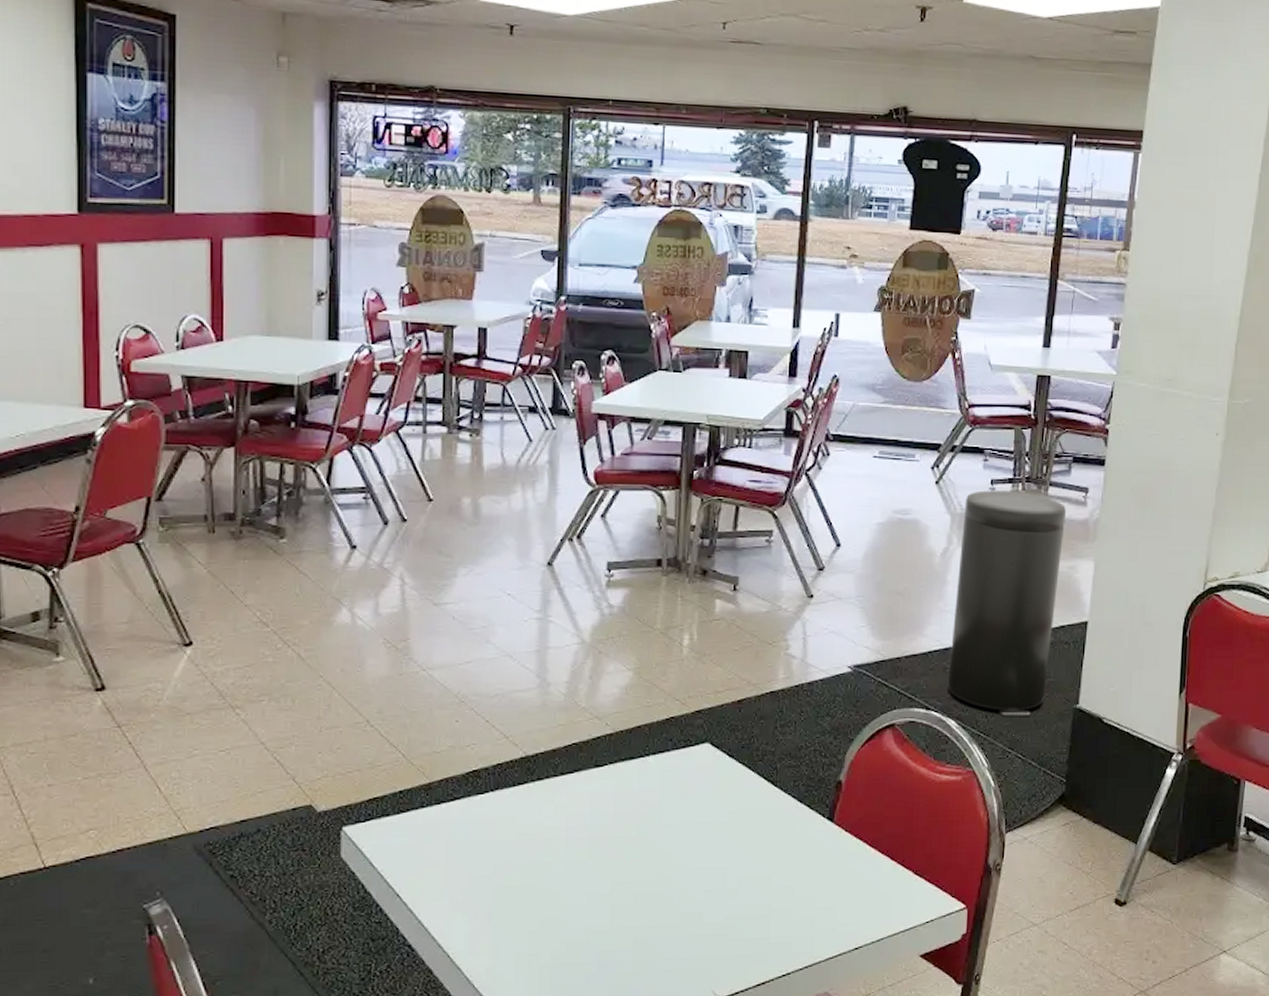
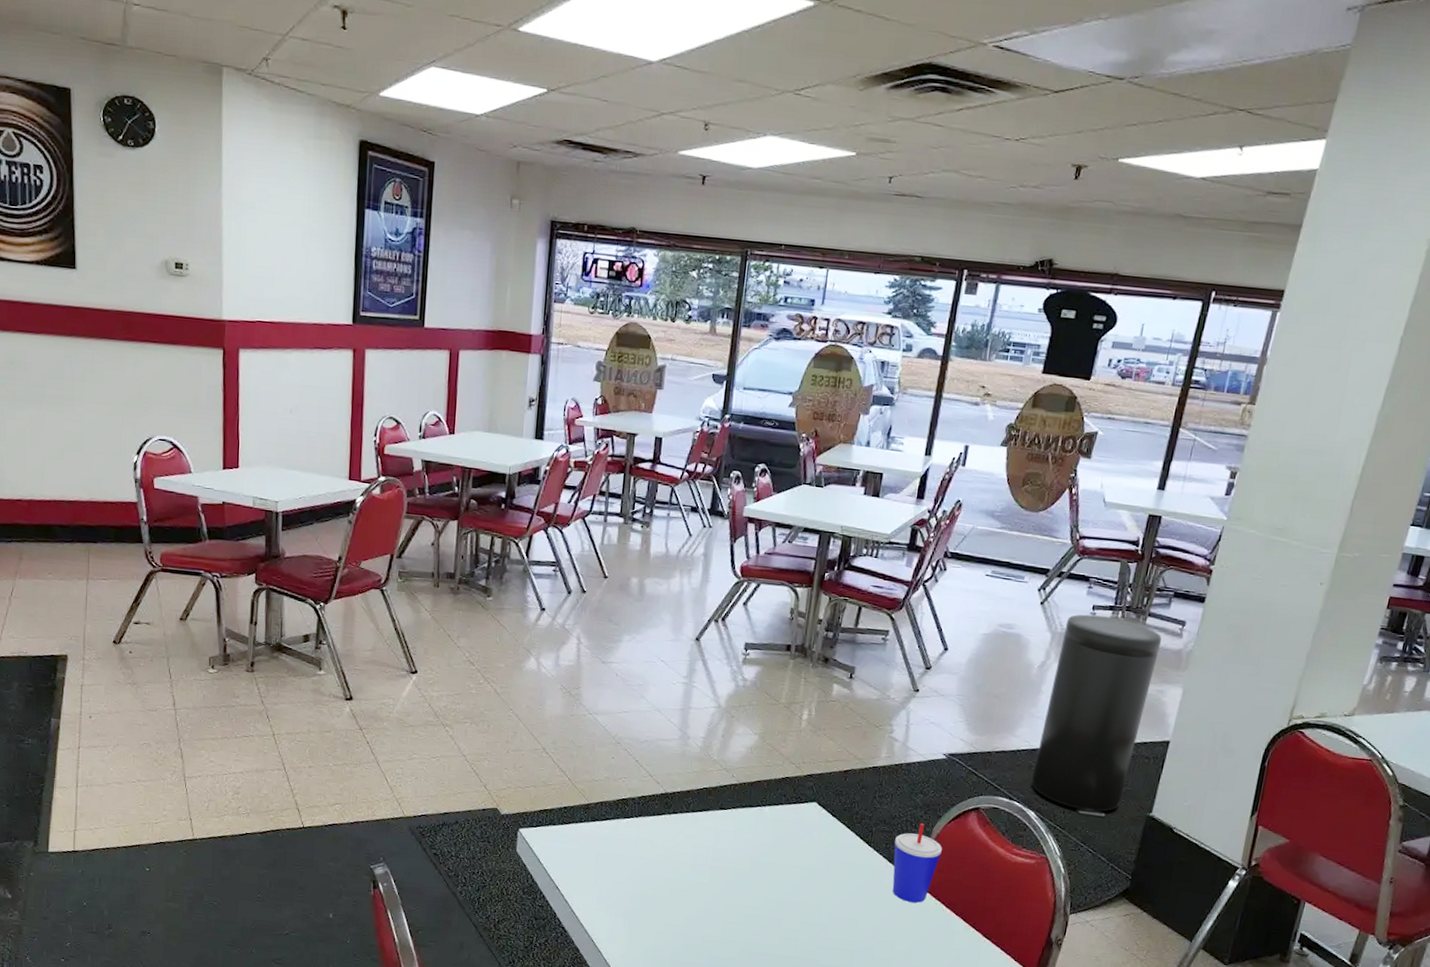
beverage cup: none [804,750,858,846] -> present [892,823,942,903]

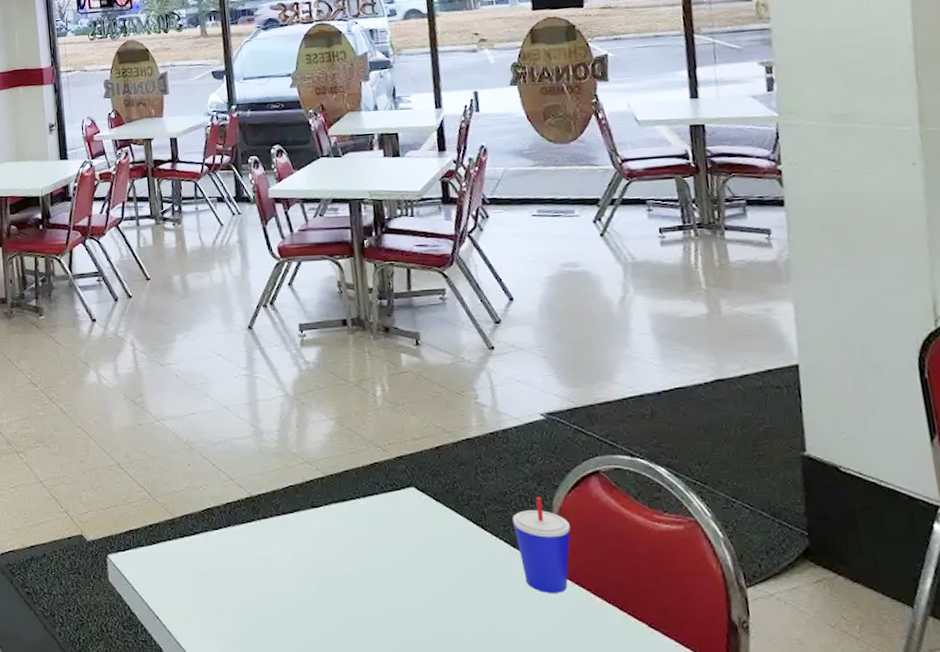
pedal bin: present [1030,614,1162,817] -> none [634,237,764,464]

